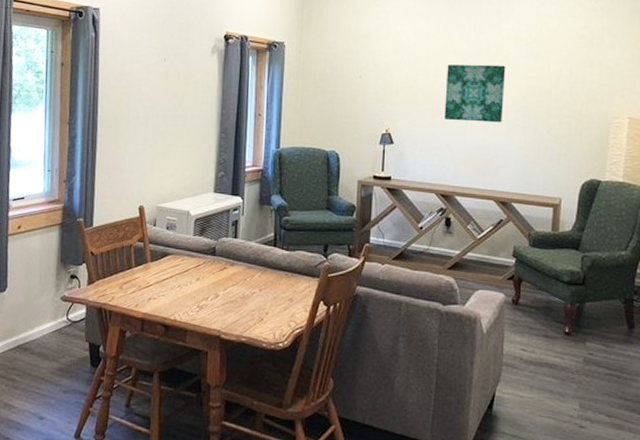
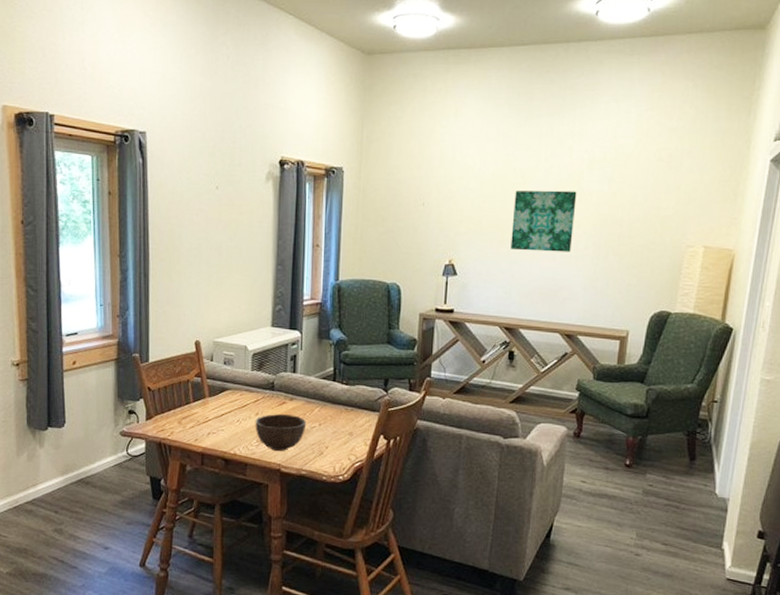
bowl: none [196,279,247,318] -> present [255,414,307,452]

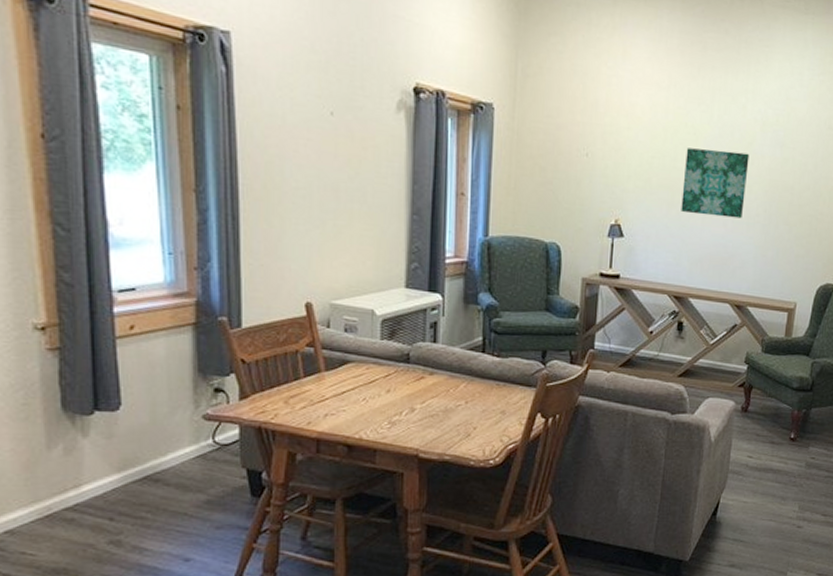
bowl: present [255,414,307,452] -> none [386,391,451,435]

